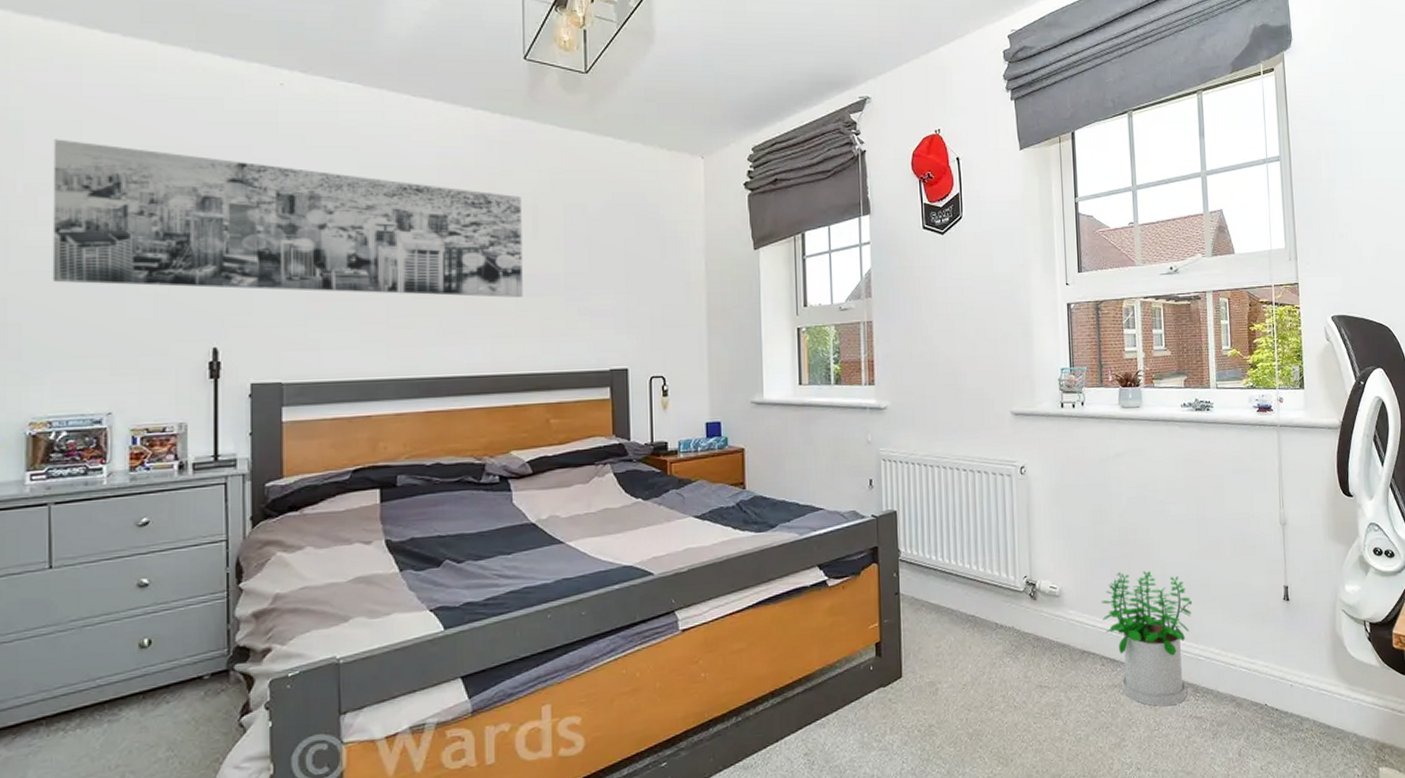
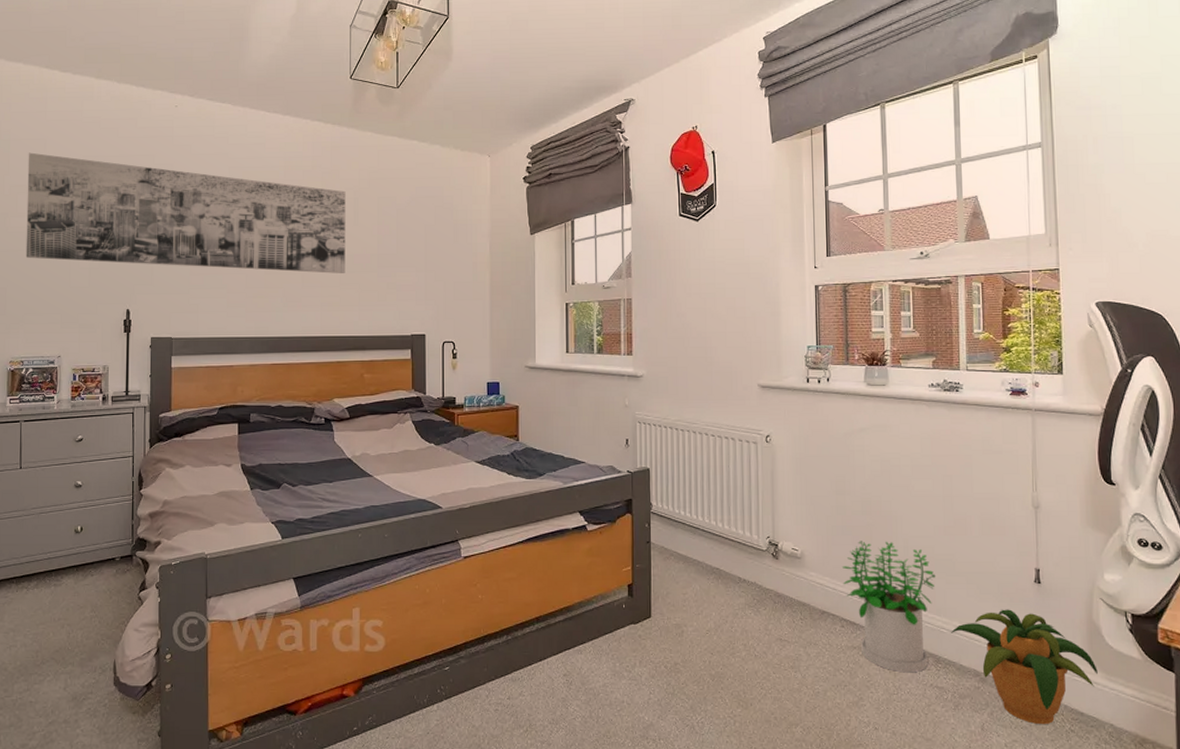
potted plant: none [1208,629,1342,743] -> present [951,609,1098,725]

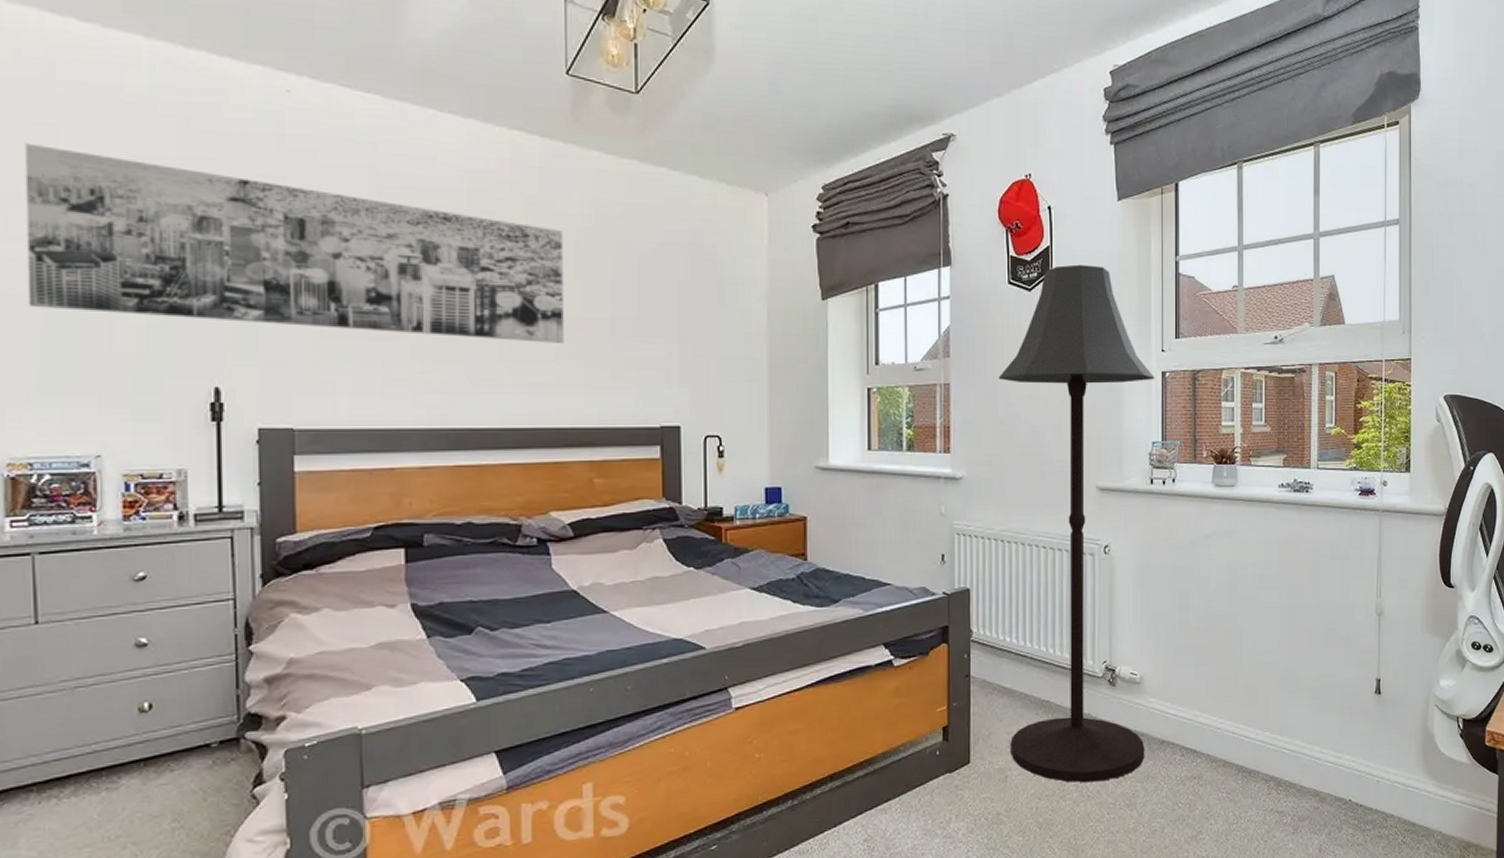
floor lamp: none [672,197,809,643] -> present [998,264,1155,783]
potted plant: present [843,541,936,673] -> none [1184,658,1280,799]
potted plant: present [951,609,1098,725] -> none [1293,723,1430,840]

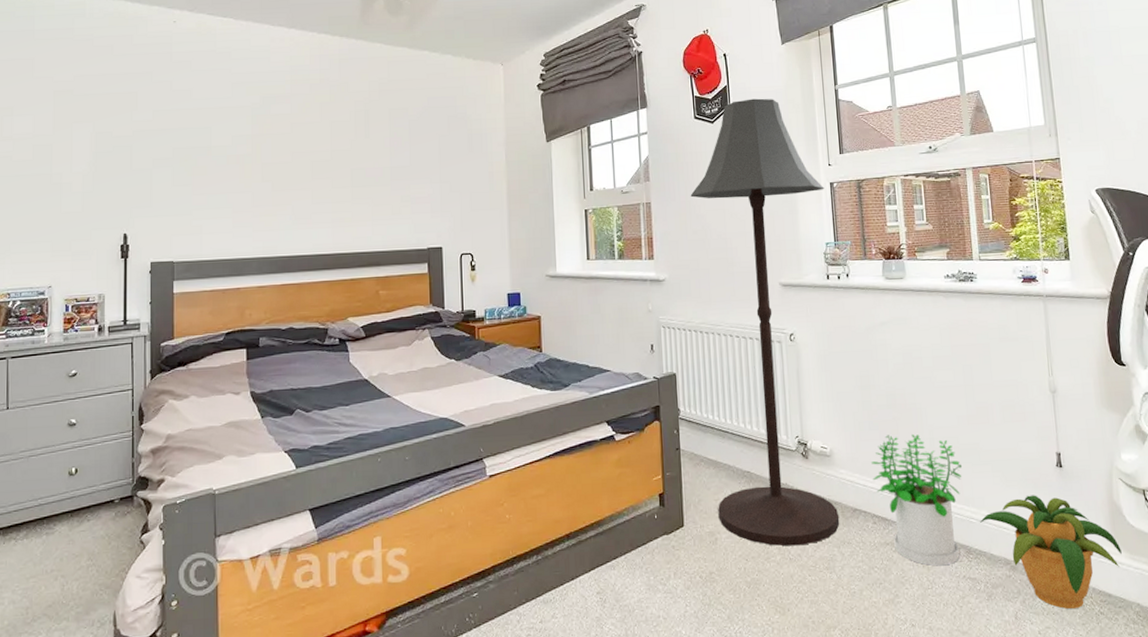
wall art: present [24,143,564,343] -> none [12,73,357,189]
potted plant: none [1184,658,1280,799] -> present [871,433,963,566]
potted plant: none [1293,723,1430,840] -> present [980,495,1122,610]

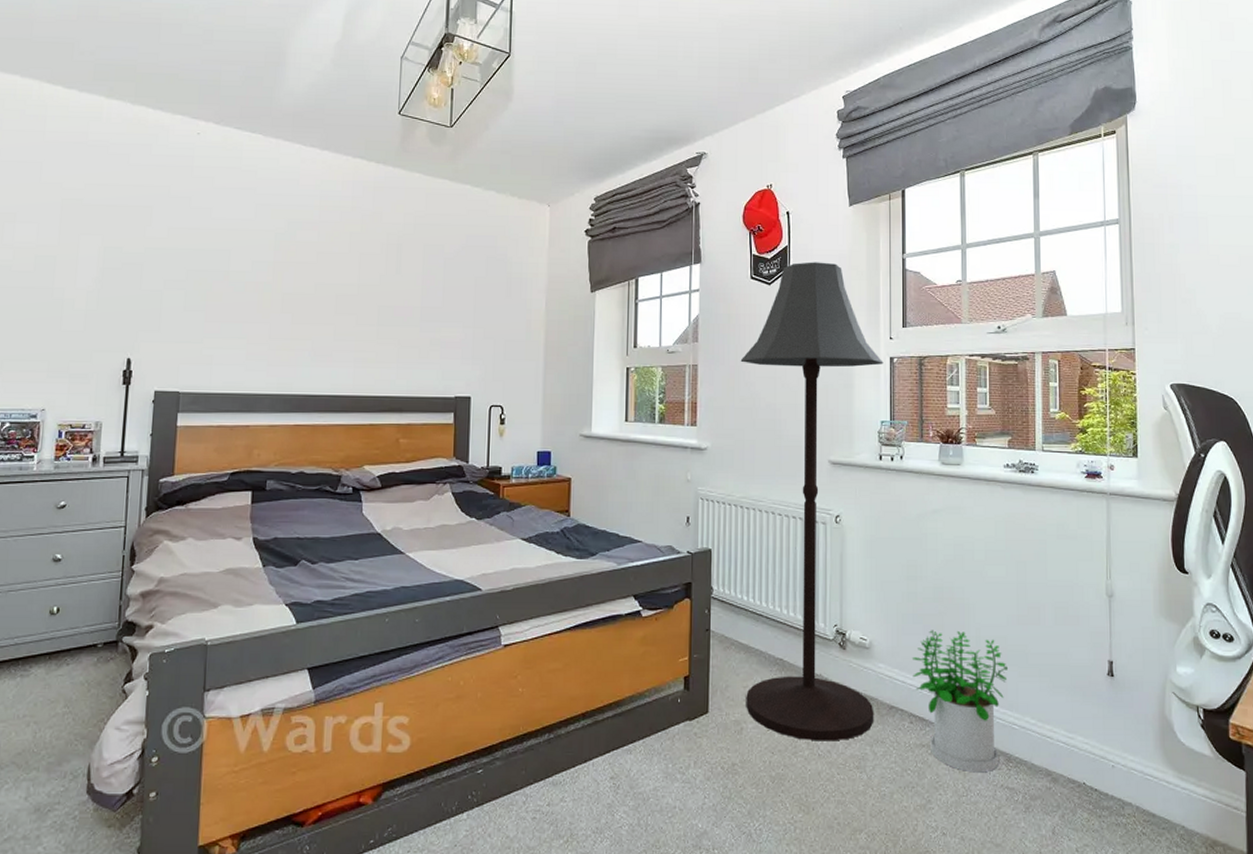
potted plant: present [980,495,1122,610] -> none [1023,704,1170,828]

